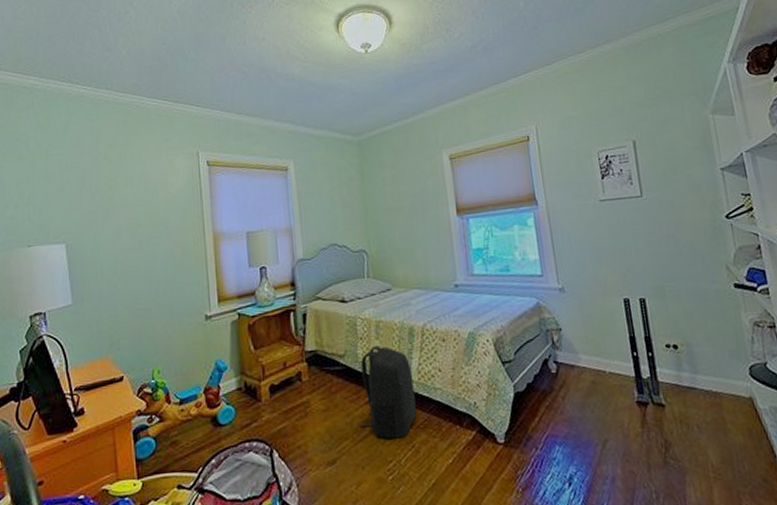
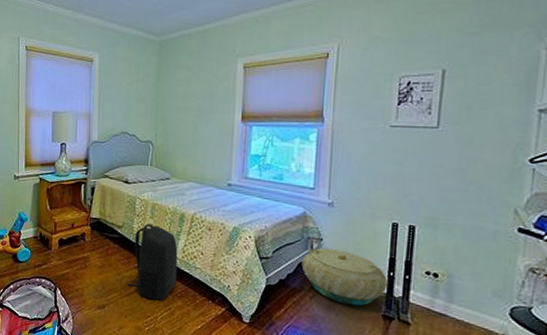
basket: none [545,337,634,398] -> present [301,248,388,306]

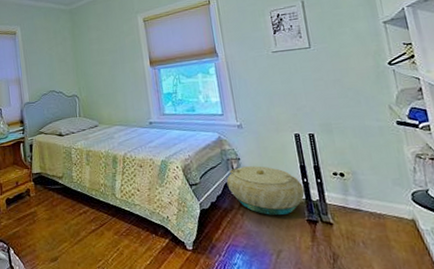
backpack: present [127,223,178,301] -> none [75,170,120,243]

